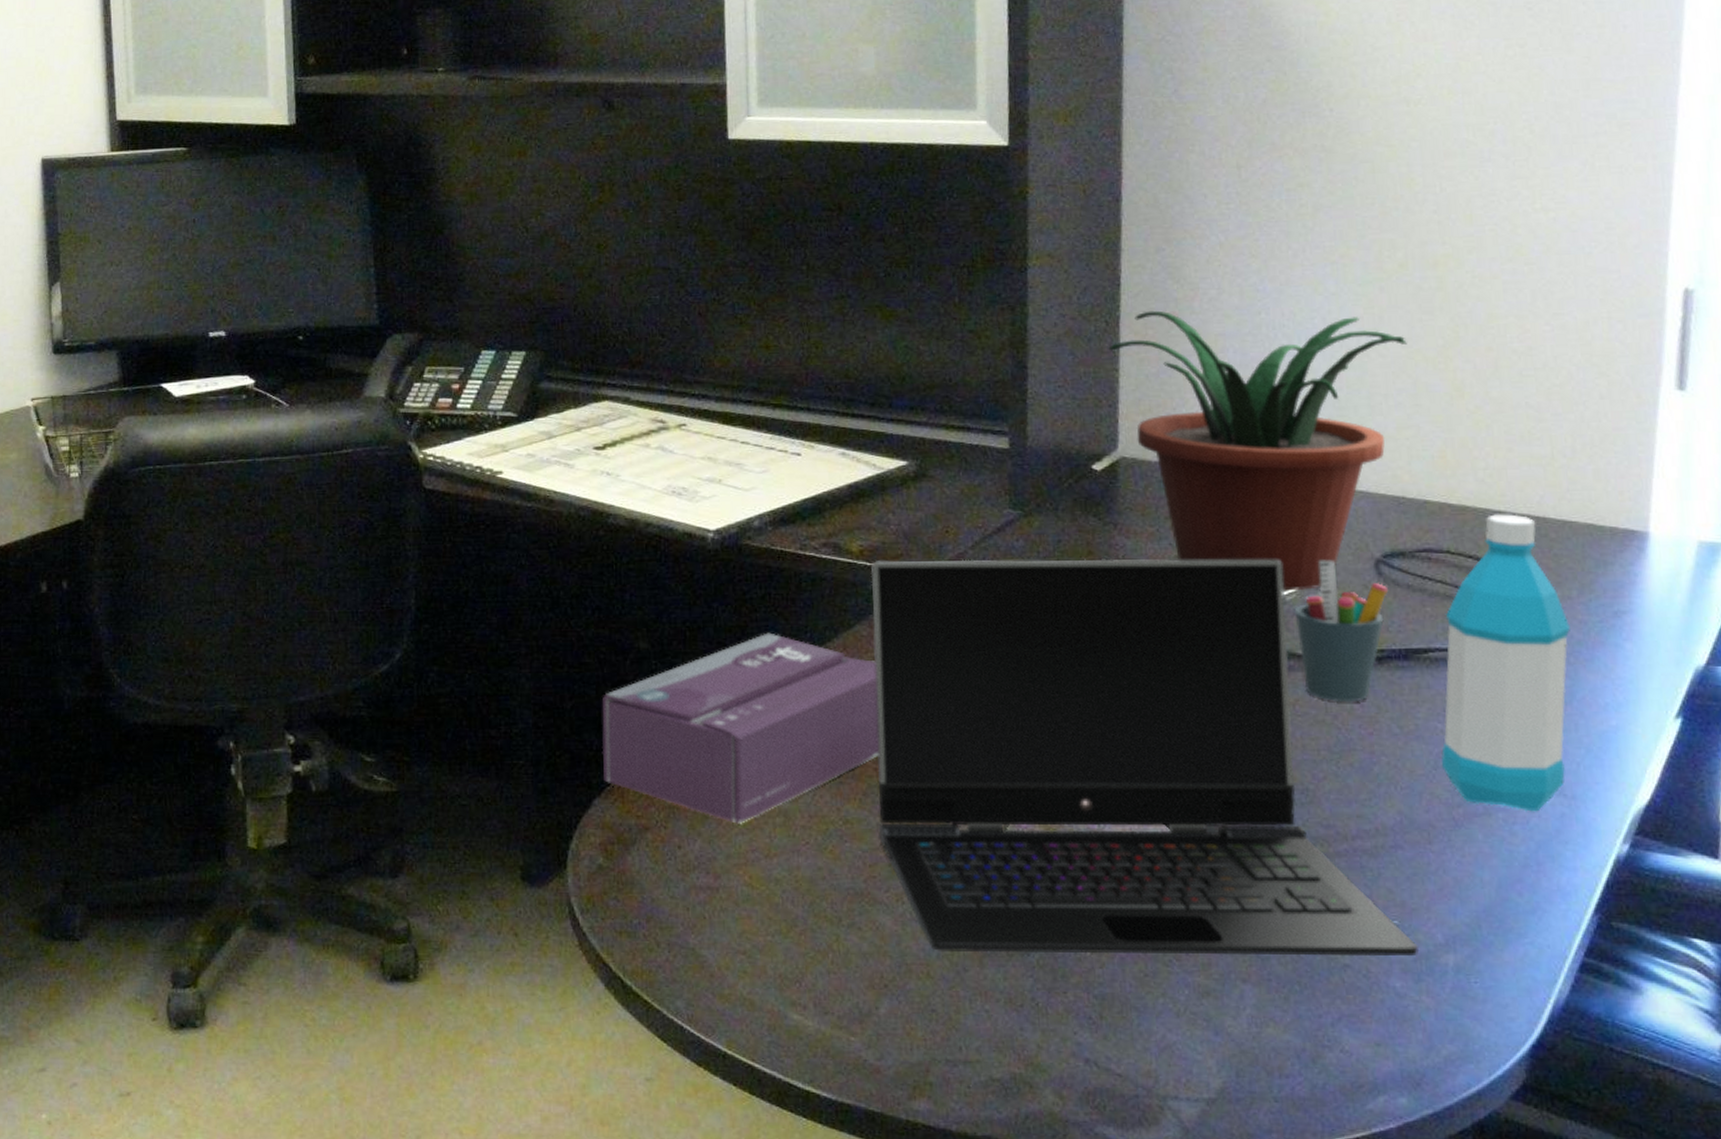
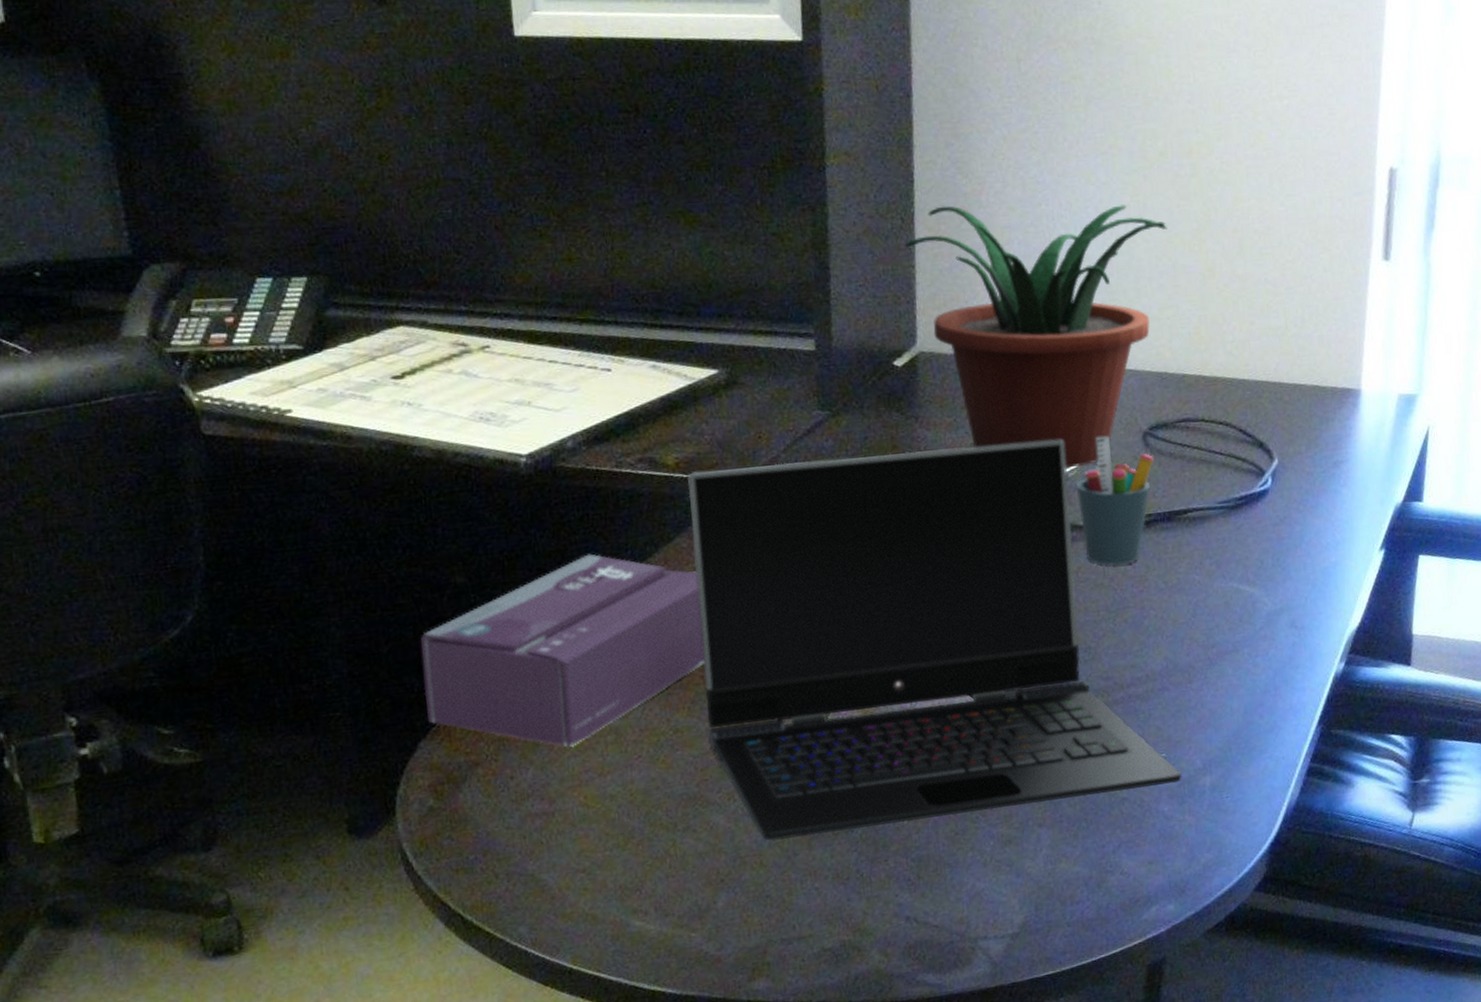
water bottle: present [1441,514,1570,812] -> none [1198,381,1300,645]

